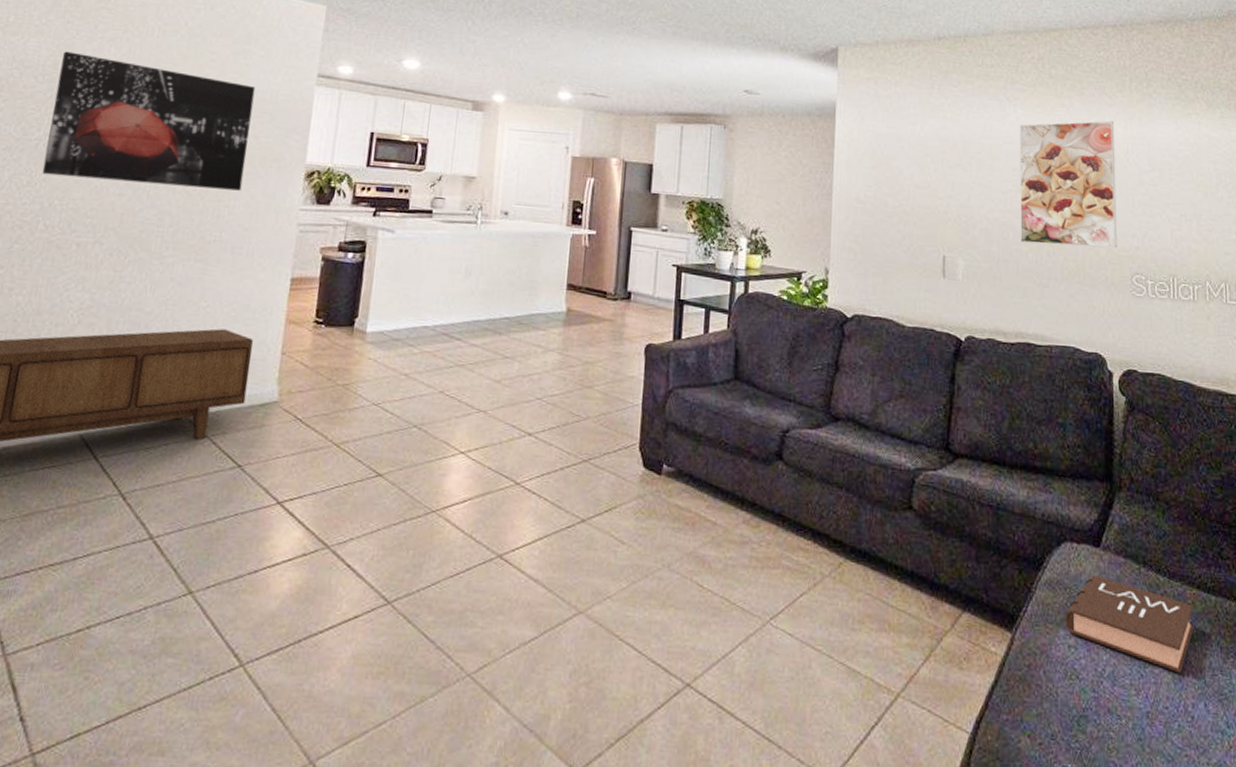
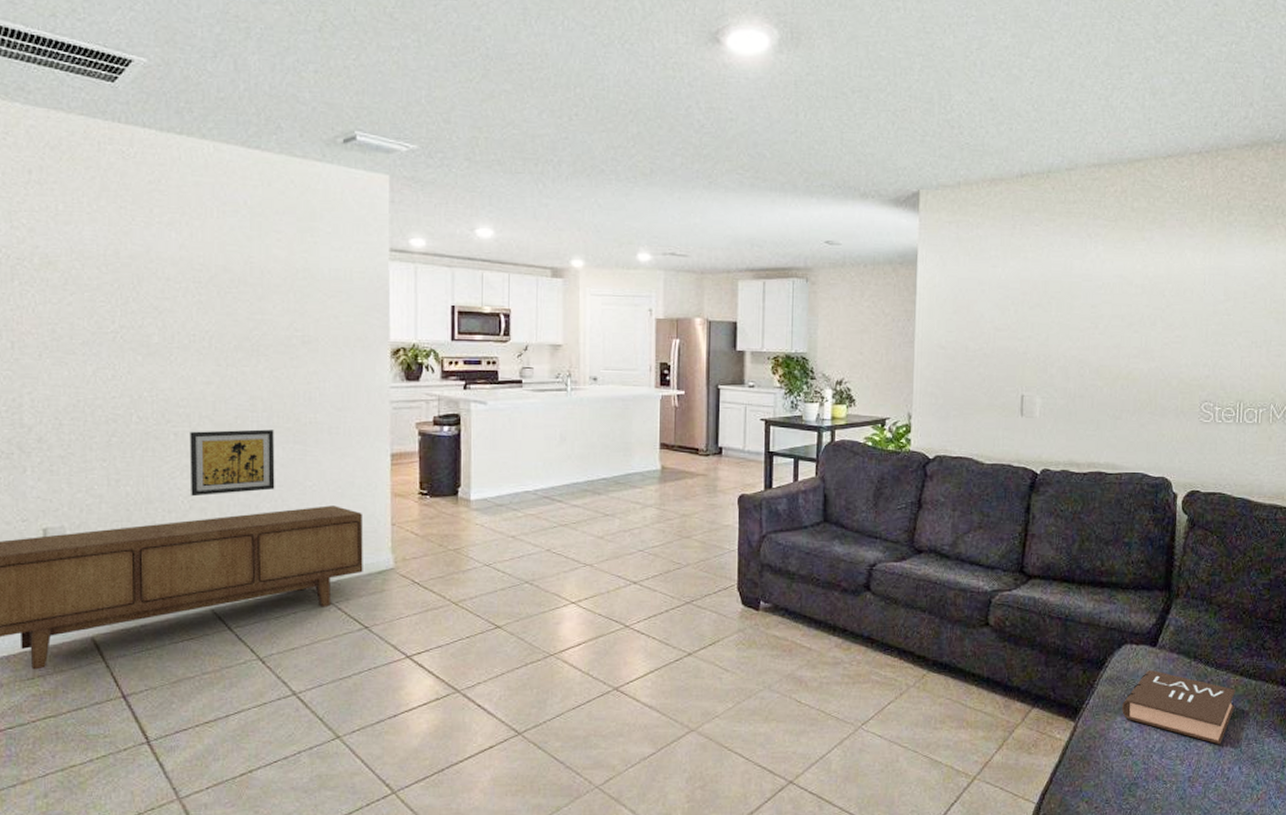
wall art: present [42,51,256,191] -> none [123,239,329,372]
wall art: none [82,242,177,311] -> present [190,429,275,497]
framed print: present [1019,120,1117,248] -> none [1096,252,1193,379]

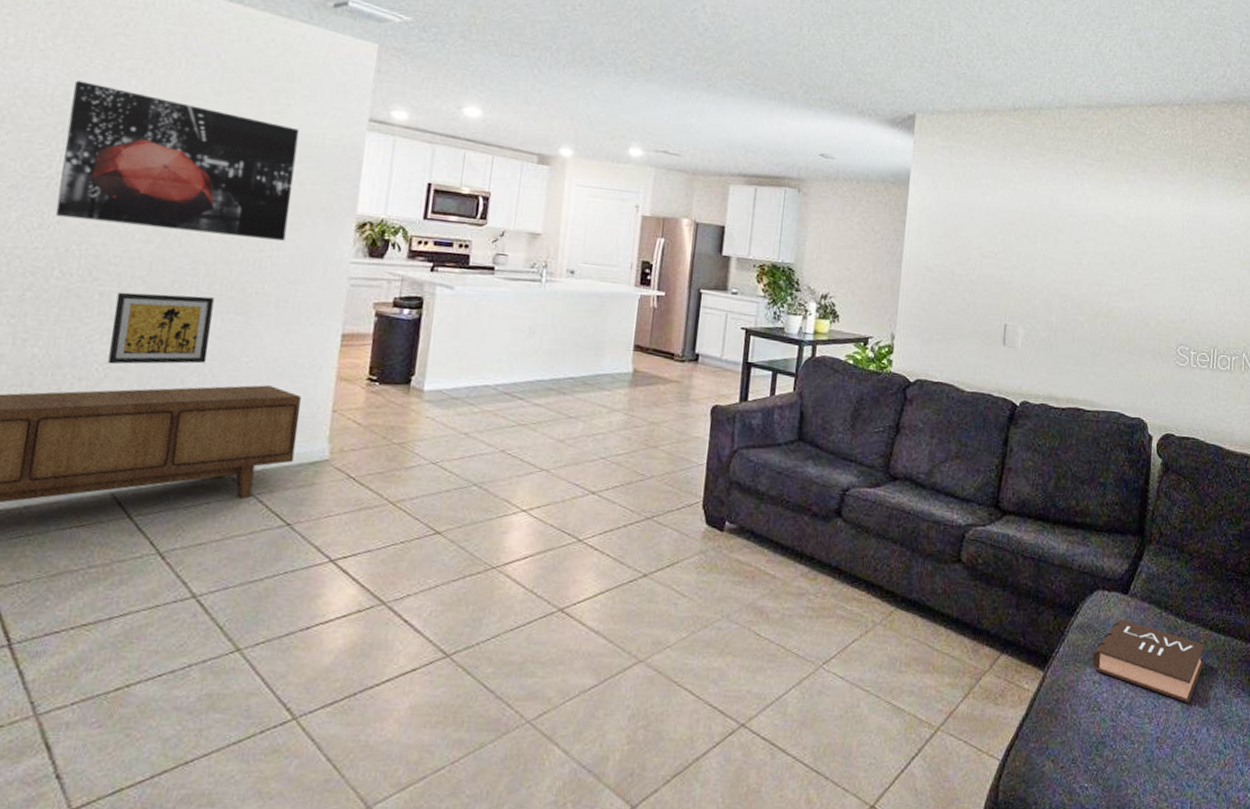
wall art: none [123,239,329,372] -> present [55,80,300,241]

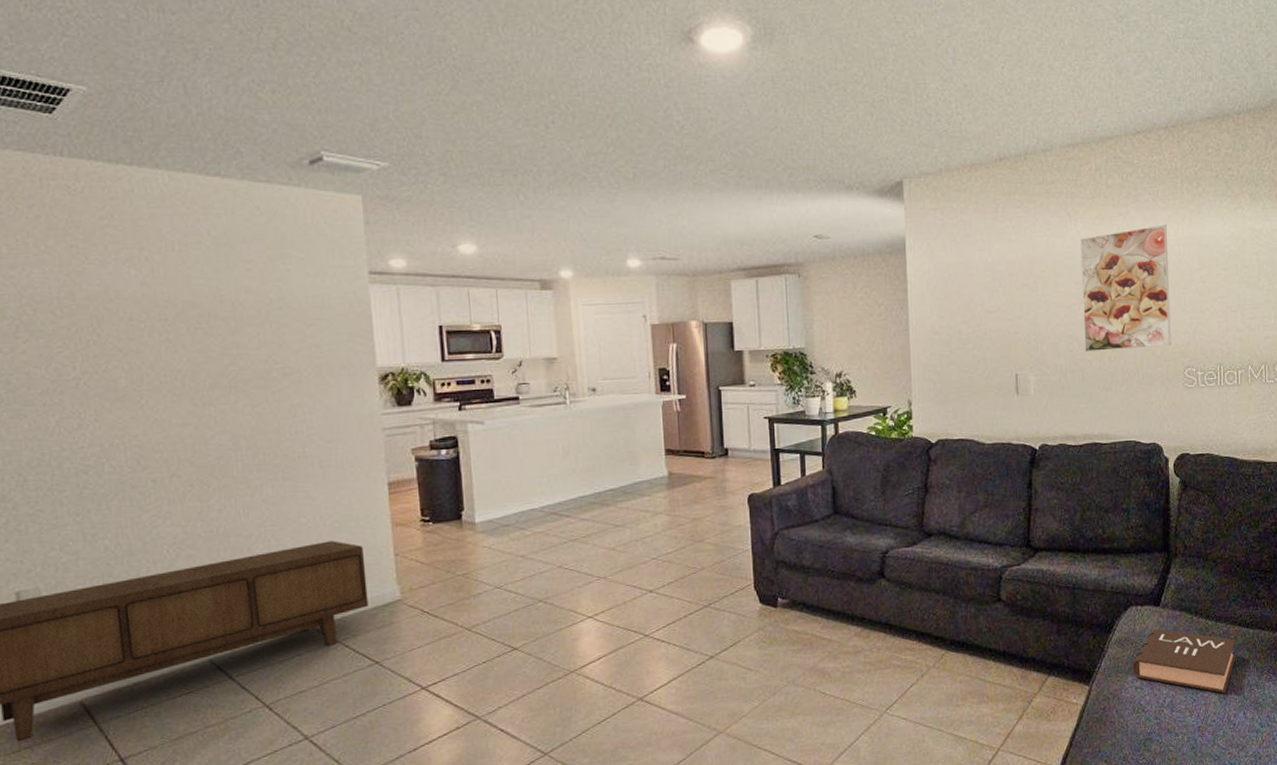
wall art: present [55,80,300,241] -> none [77,279,314,415]
wall art: present [108,292,214,365] -> none [169,468,267,545]
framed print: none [1078,197,1173,321] -> present [1080,224,1171,353]

